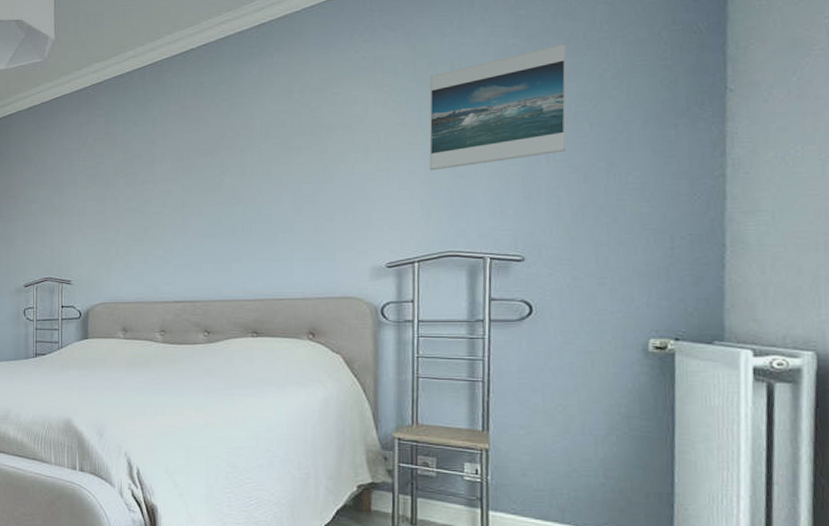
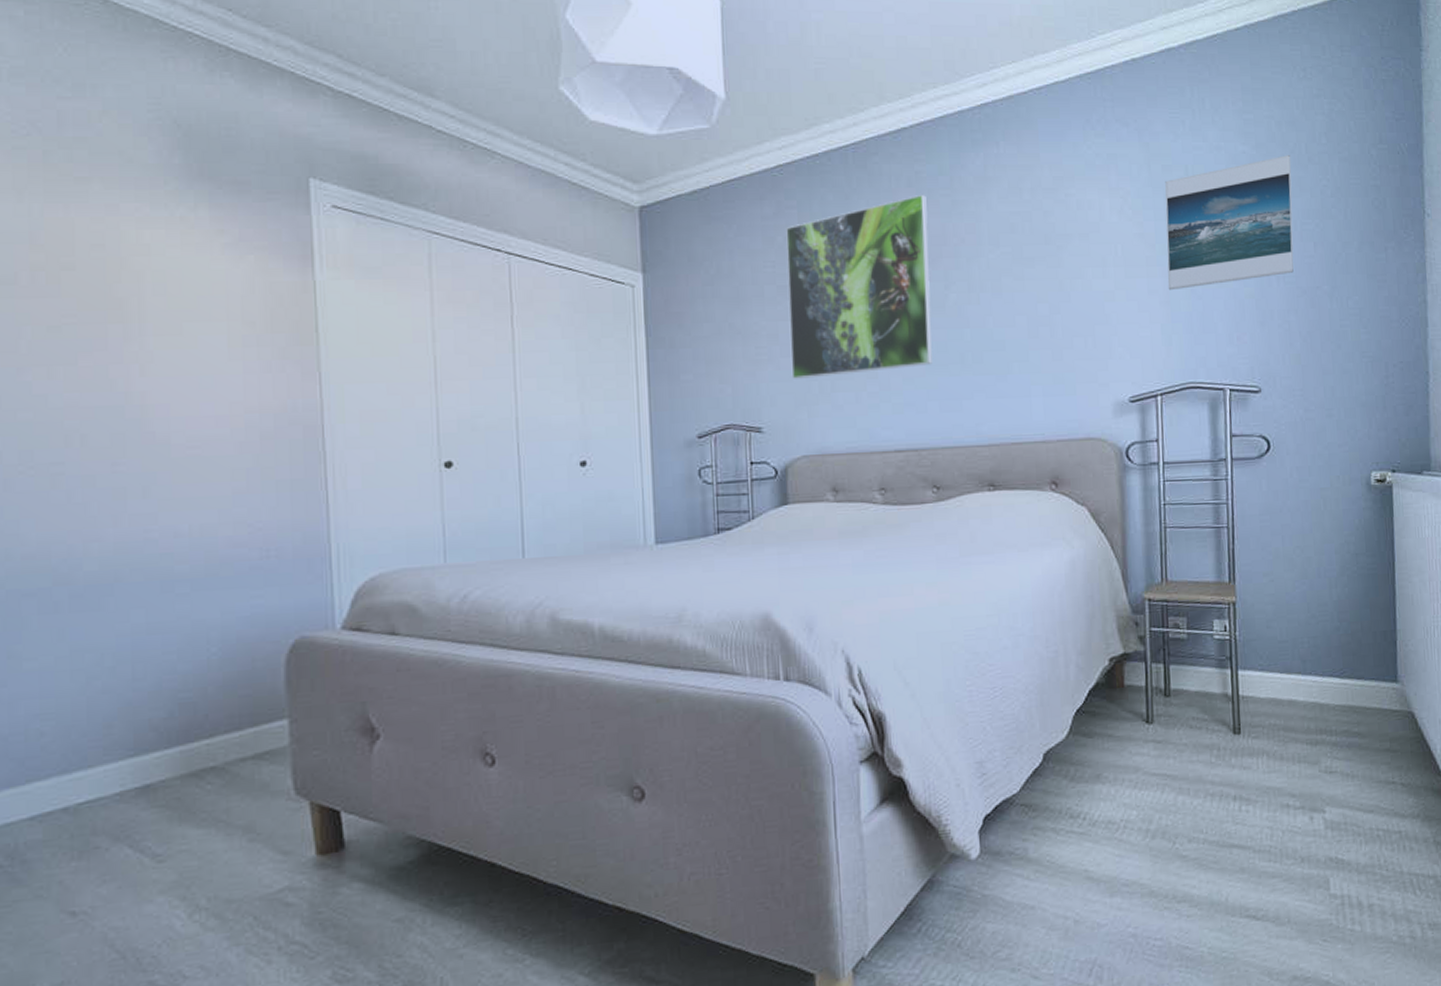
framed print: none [95,100,209,245] -> present [786,194,932,379]

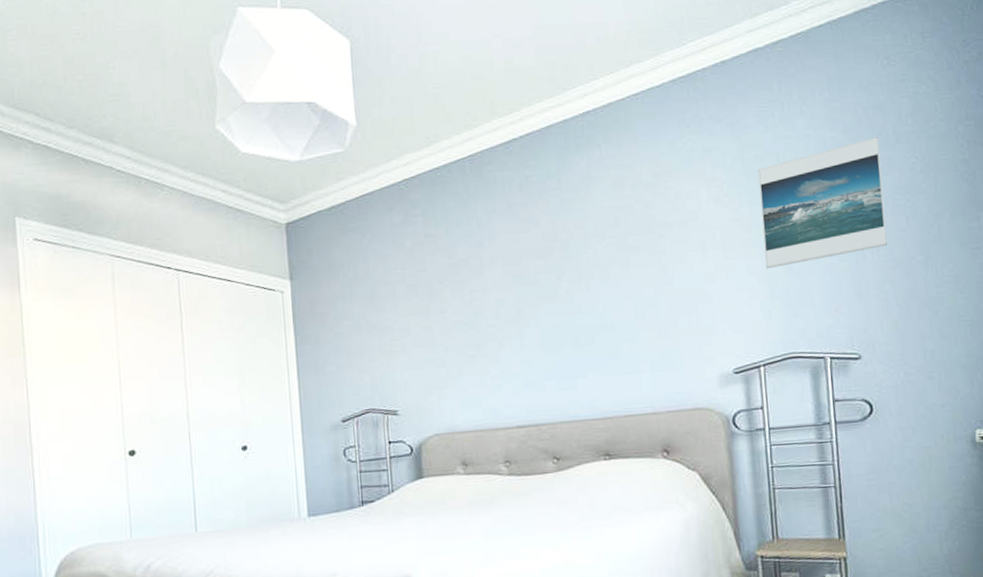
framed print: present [786,194,932,379] -> none [413,196,548,366]

